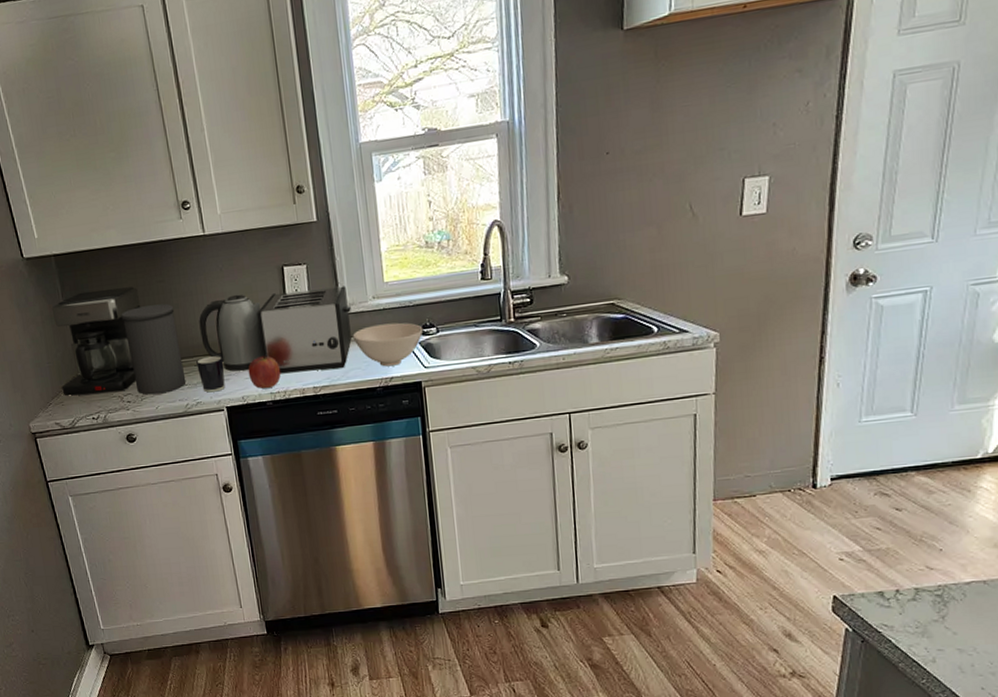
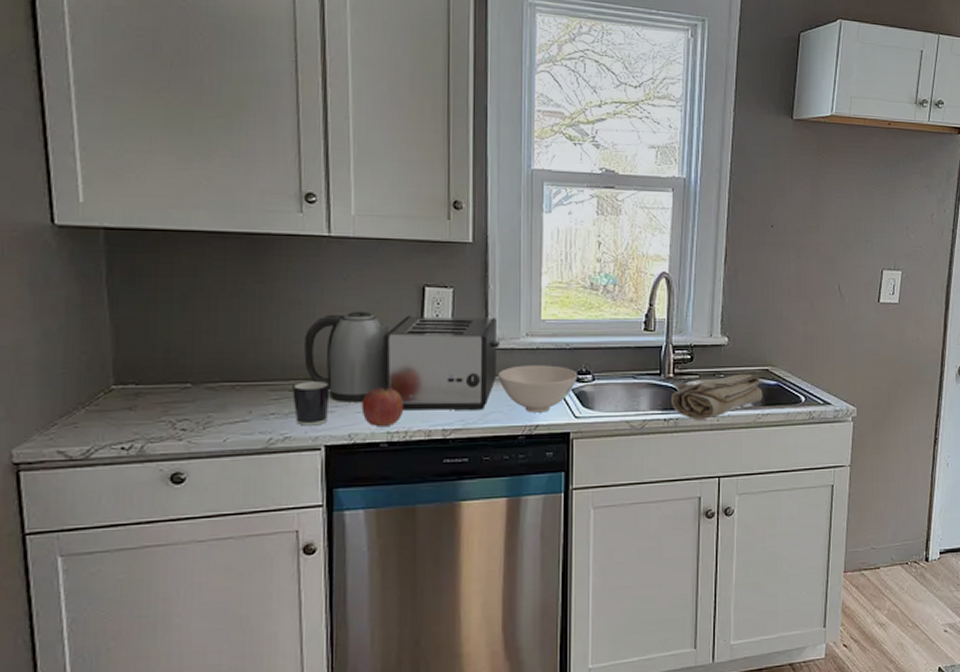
coffee maker: present [51,286,141,397] -> none [79,281,226,416]
canister: present [121,303,186,395] -> none [193,310,274,423]
towel: none [513,309,610,361] -> present [671,373,763,421]

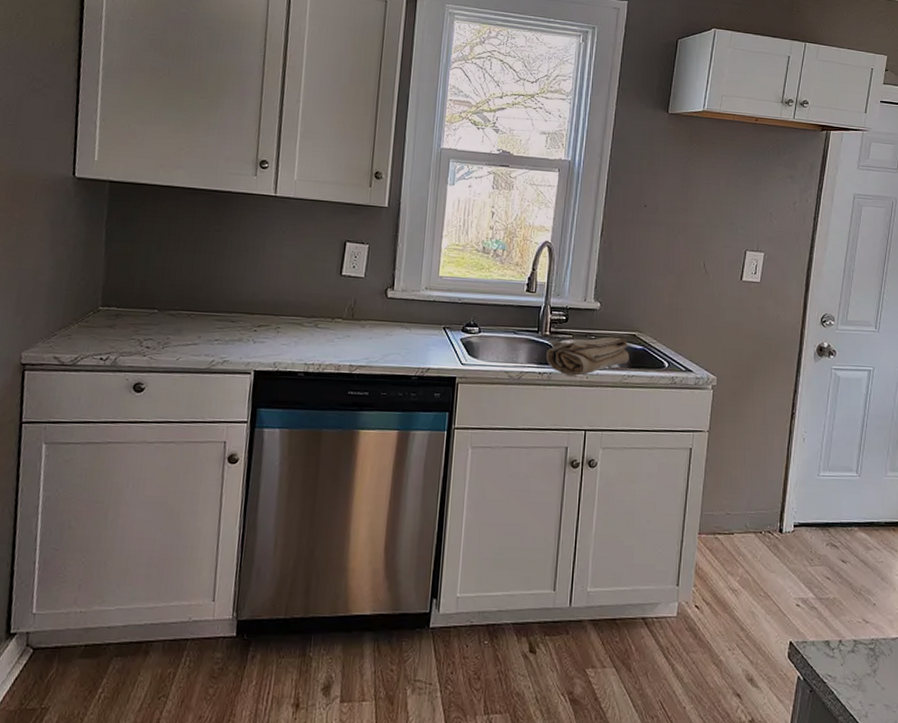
mug: present [292,381,330,426] -> none [233,315,264,353]
kettle: present [304,311,390,402] -> none [245,258,316,336]
fruit: present [361,385,404,427] -> none [286,323,321,359]
toaster: present [383,316,501,411] -> none [306,265,404,351]
bowl: present [498,365,578,413] -> none [399,314,467,358]

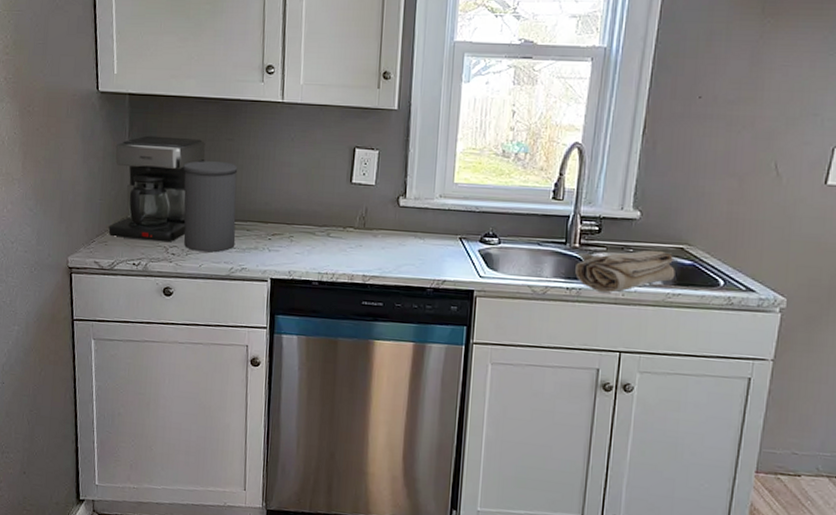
coffee maker: none [73,224,191,335] -> present [108,135,206,243]
canister: none [161,251,225,345] -> present [183,161,238,252]

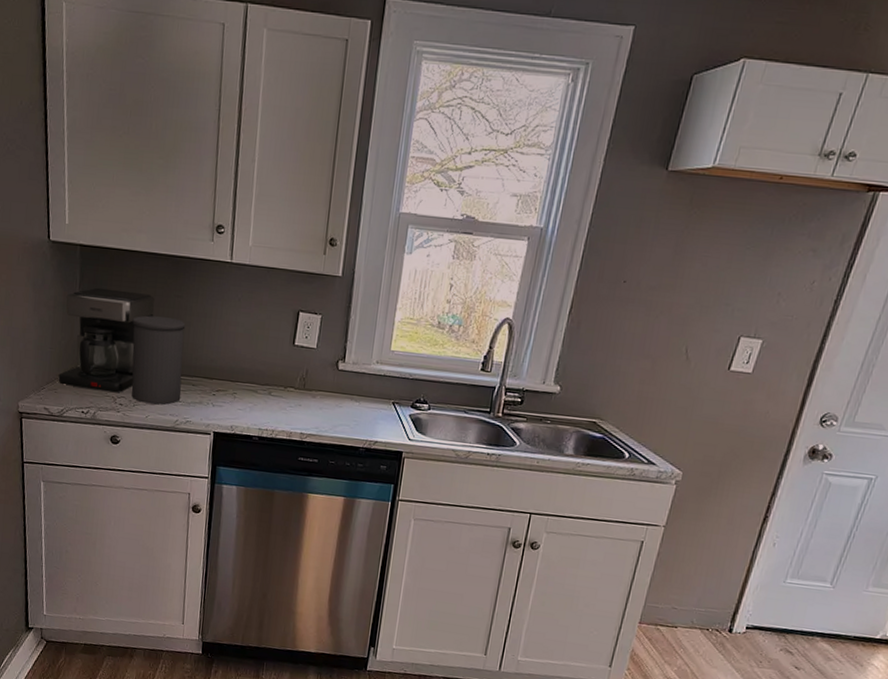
towel: present [575,249,676,294] -> none [496,421,587,460]

